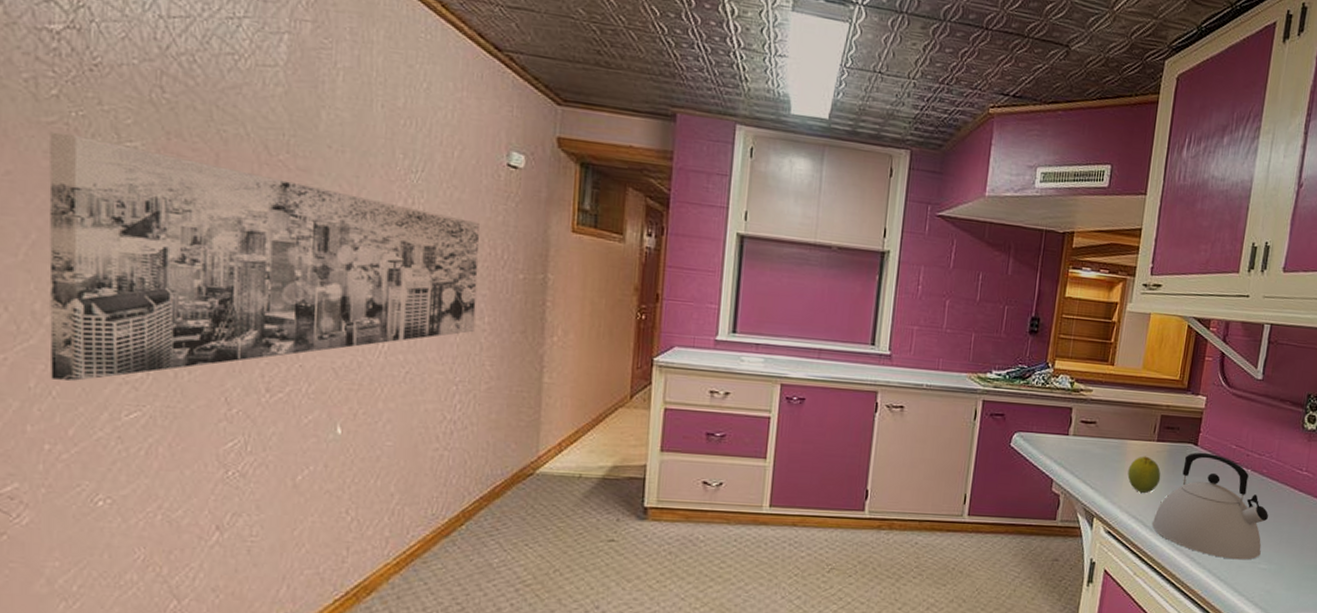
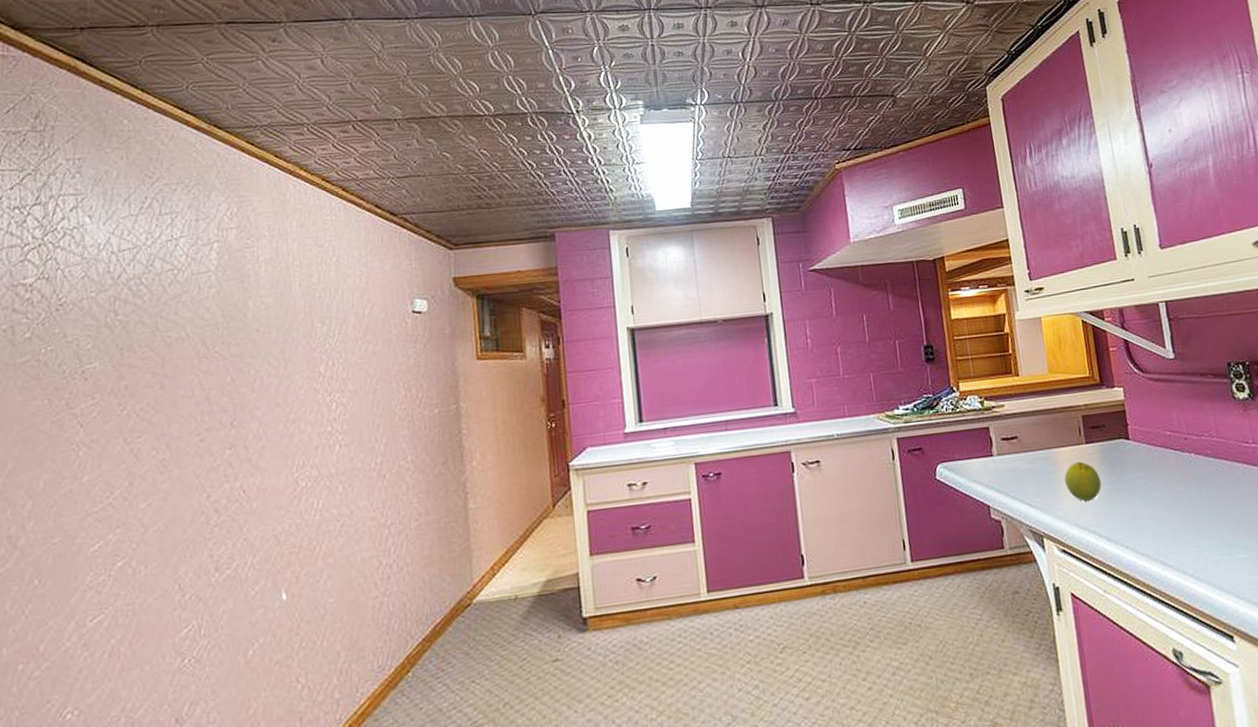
wall art: present [49,131,481,381] -> none [23,368,400,598]
kettle: present [1151,452,1269,560] -> none [1106,444,1235,556]

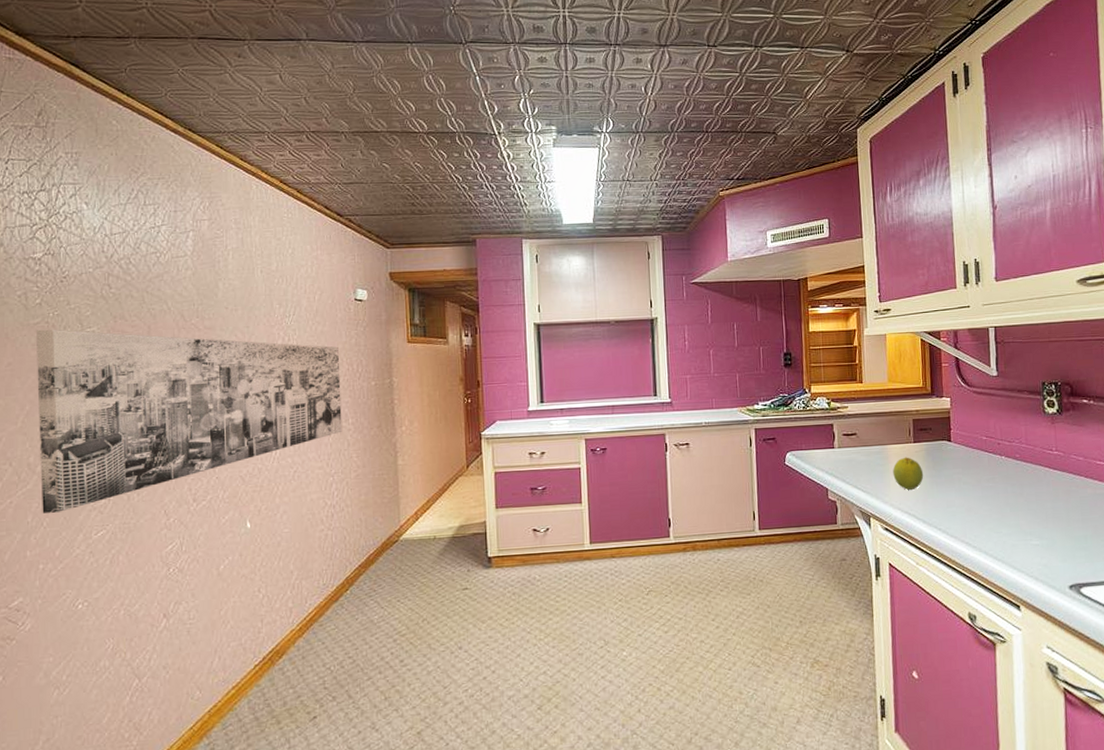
wall art: none [23,368,400,598] -> present [36,329,342,513]

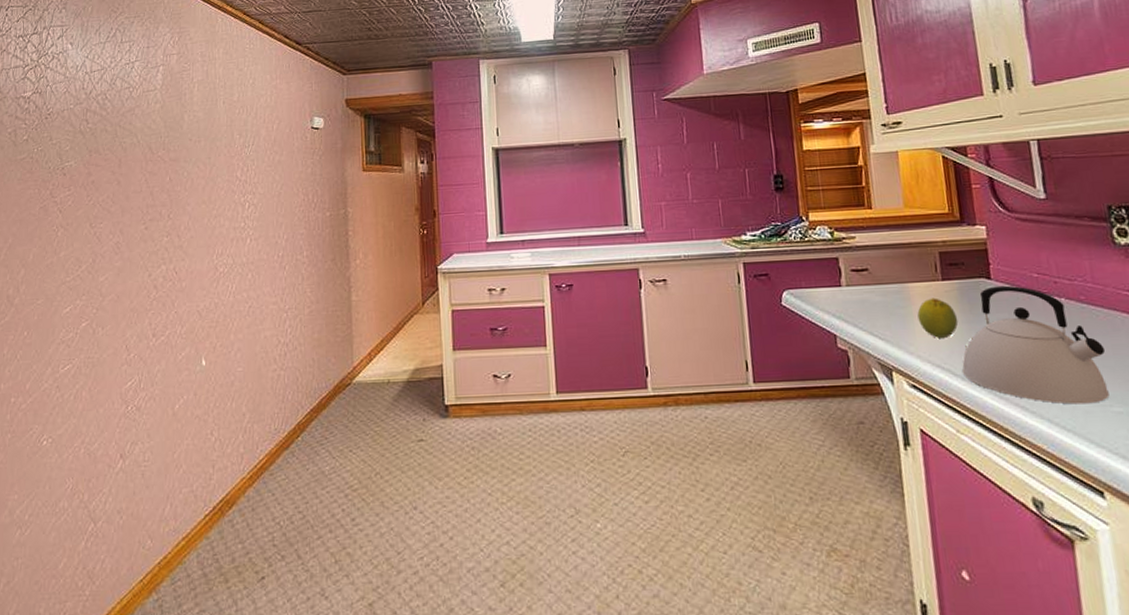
wall art: present [36,329,342,513] -> none [17,164,297,346]
kettle: none [923,446,1031,540] -> present [961,285,1110,405]

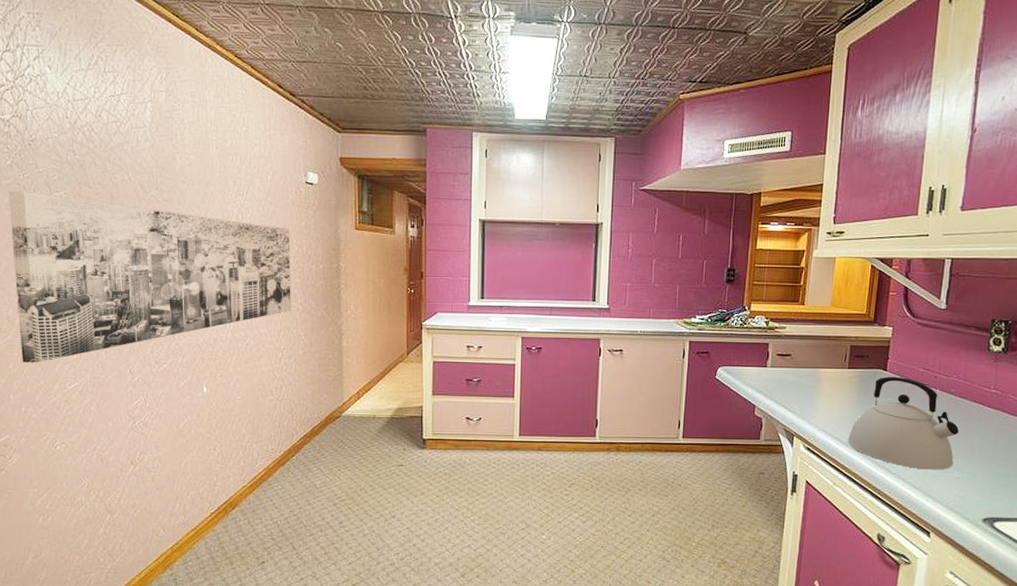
wall art: none [17,164,297,346] -> present [9,190,291,363]
fruit: present [917,297,959,338] -> none [822,382,854,414]

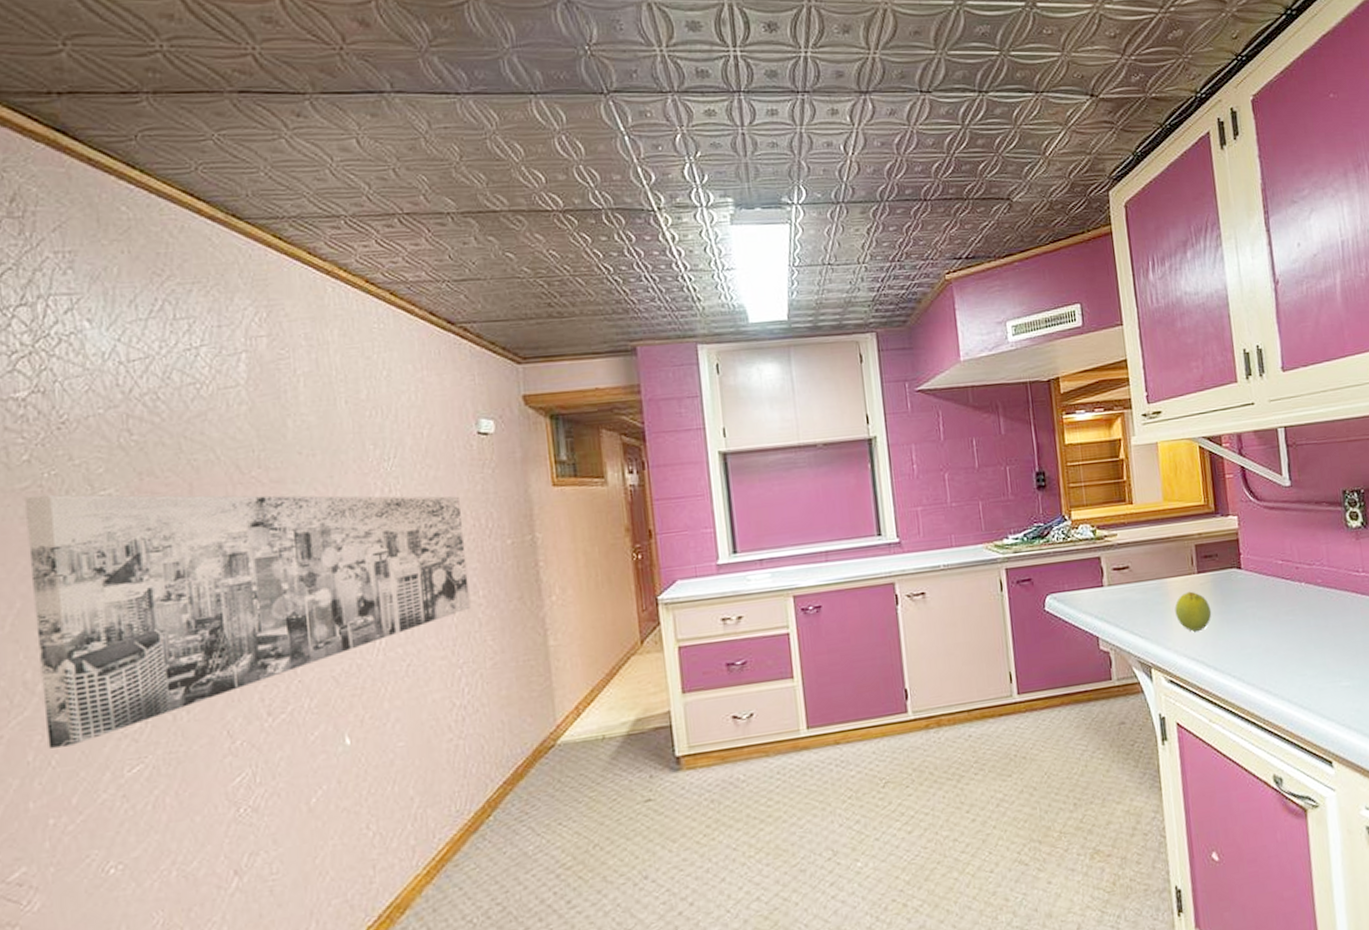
fruit: none [822,382,854,414] -> present [1174,591,1212,632]
kettle: present [847,376,960,470] -> none [1214,574,1339,684]

